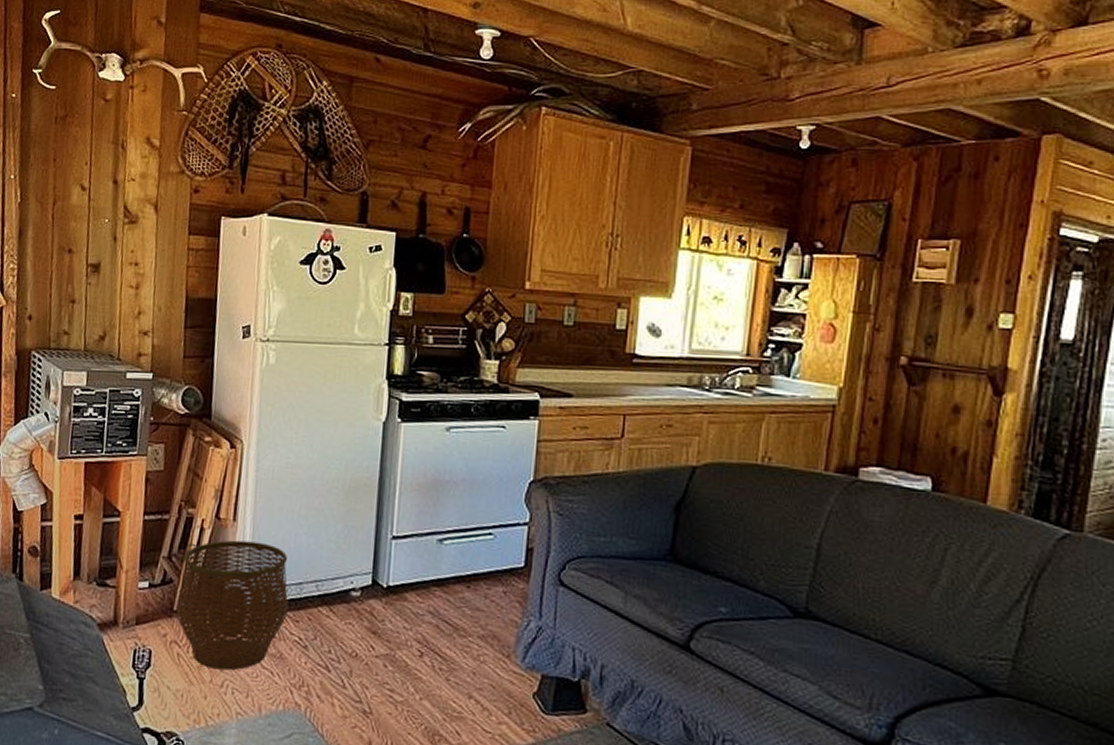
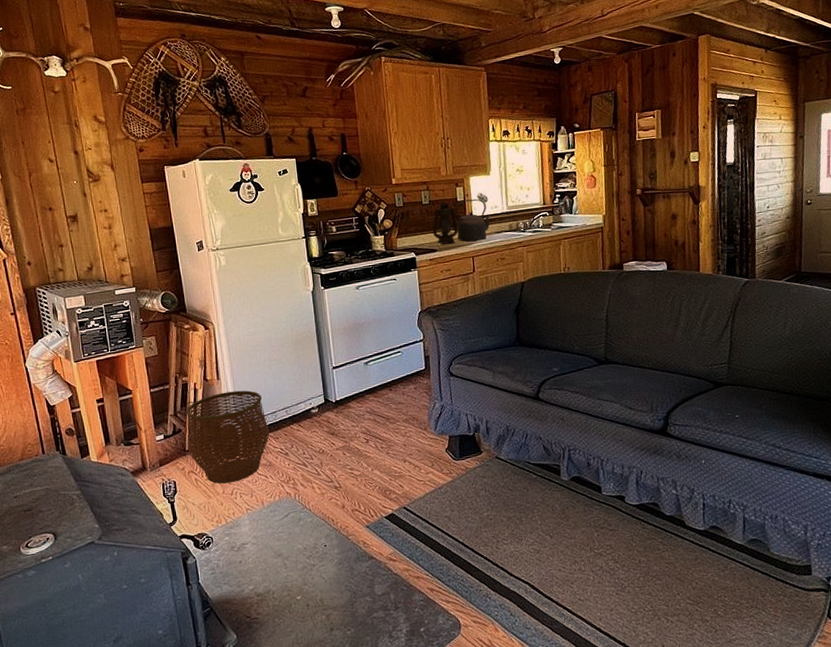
lantern: none [570,327,611,389] -> present [432,202,459,245]
kettle: none [606,328,664,394] -> present [455,198,492,242]

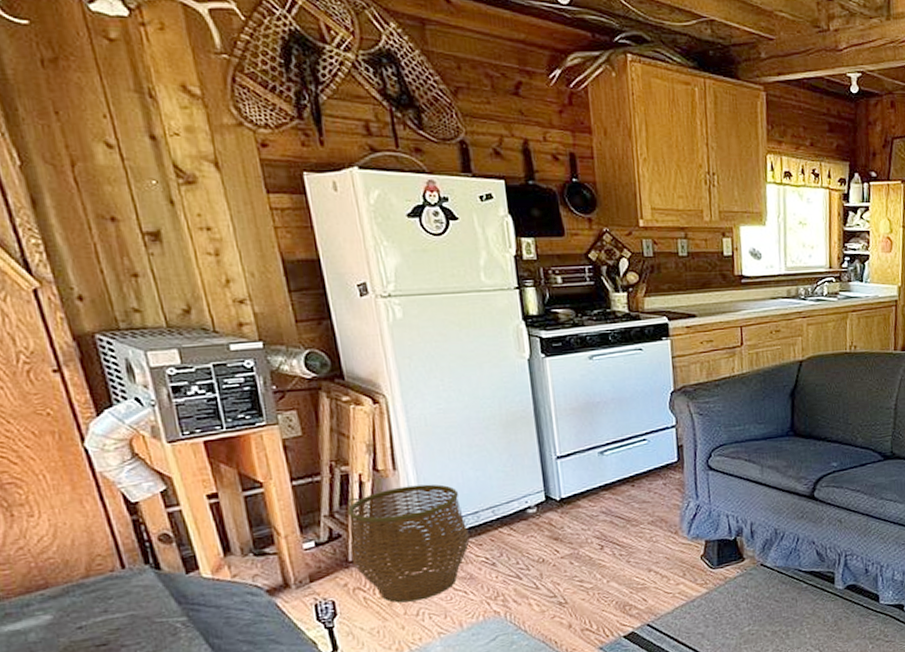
lantern: present [432,202,459,245] -> none [691,256,725,309]
kettle: present [455,198,492,242] -> none [720,254,766,308]

